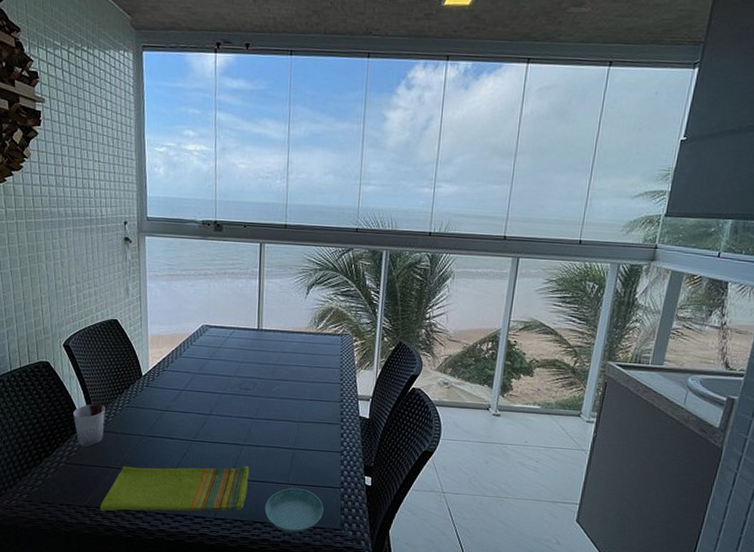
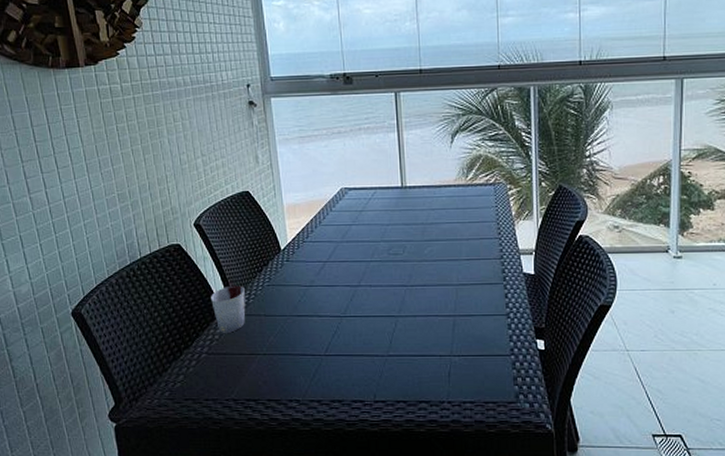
dish towel: present [99,466,250,511] -> none [248,339,408,404]
saucer: present [264,487,324,533] -> none [428,359,494,410]

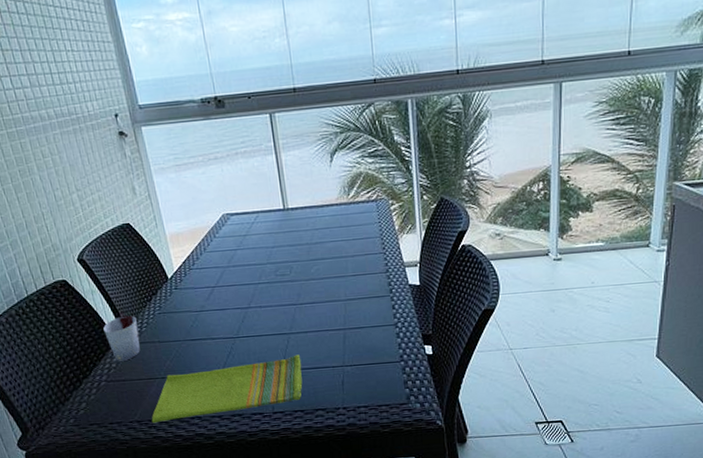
dish towel: none [248,339,408,404] -> present [151,354,303,424]

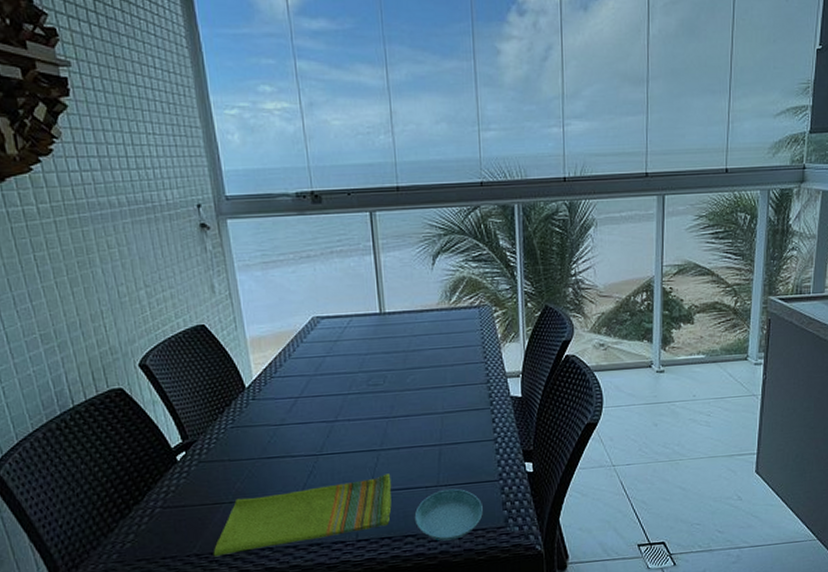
cup: present [103,315,140,361] -> none [163,429,206,484]
saucer: none [323,368,386,415] -> present [414,488,483,541]

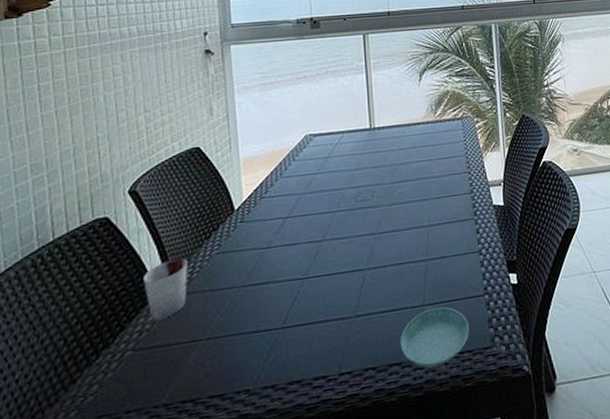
cup: none [163,429,206,484] -> present [144,258,188,320]
dish towel: present [213,473,392,557] -> none [183,294,378,406]

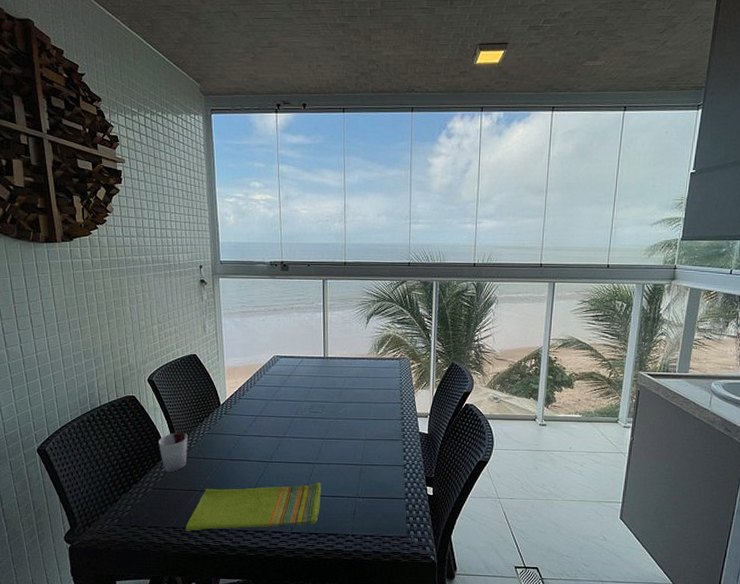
dish towel: none [183,294,378,406] -> present [185,483,322,531]
saucer: present [400,306,469,368] -> none [337,500,390,542]

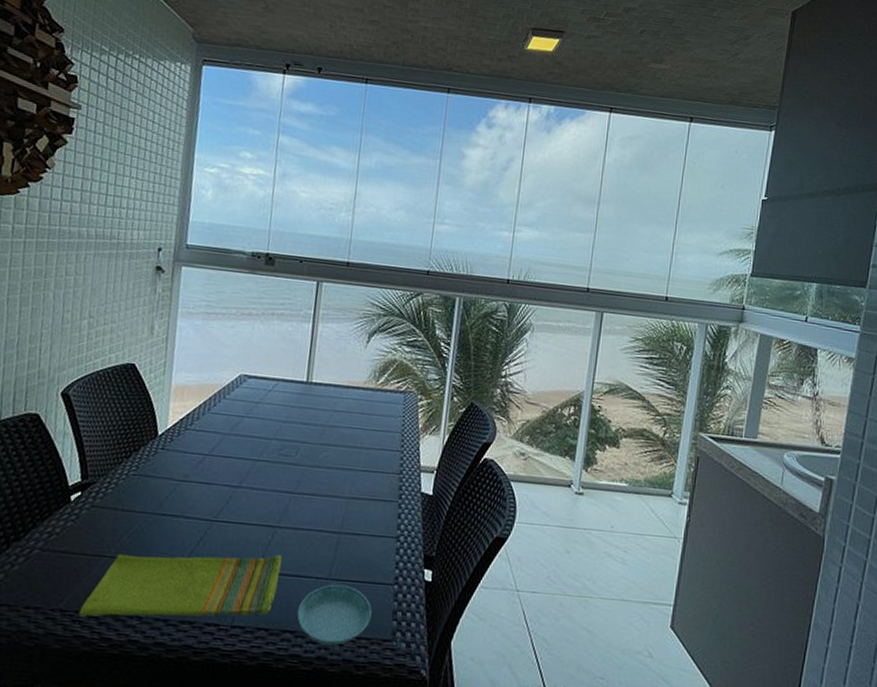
cup: present [159,432,188,472] -> none [60,470,105,527]
saucer: none [337,500,390,542] -> present [296,584,372,646]

